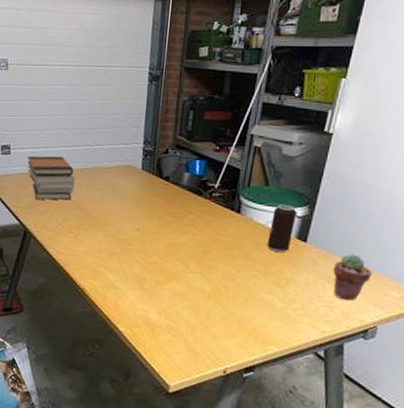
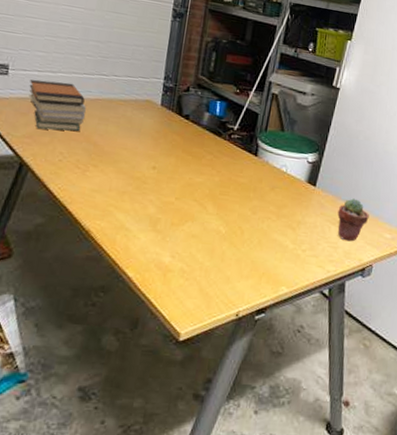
beverage can: present [267,205,297,253] -> none [281,150,308,196]

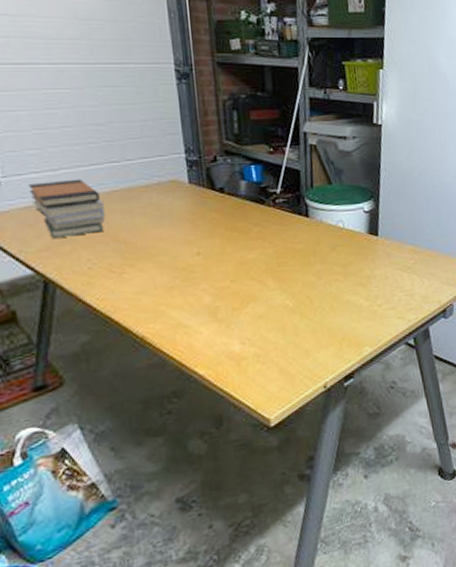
potted succulent: present [337,198,369,242] -> none [406,240,440,286]

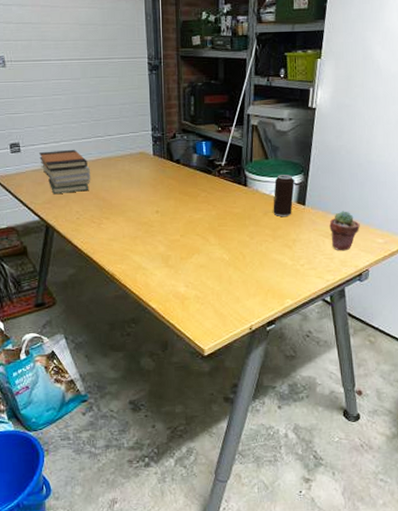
beverage can: none [341,201,364,251] -> present [273,175,295,217]
potted succulent: none [406,240,440,286] -> present [329,211,360,251]

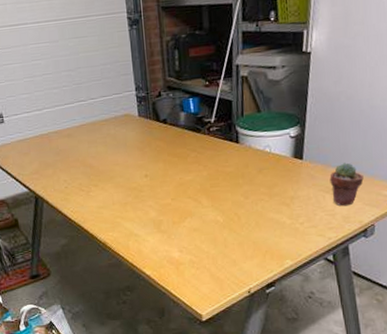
book stack: present [39,149,90,194] -> none [23,116,76,164]
beverage can: present [273,175,295,217] -> none [267,127,290,174]

